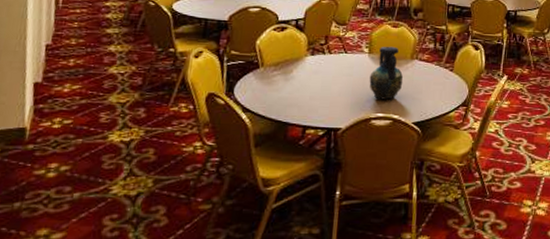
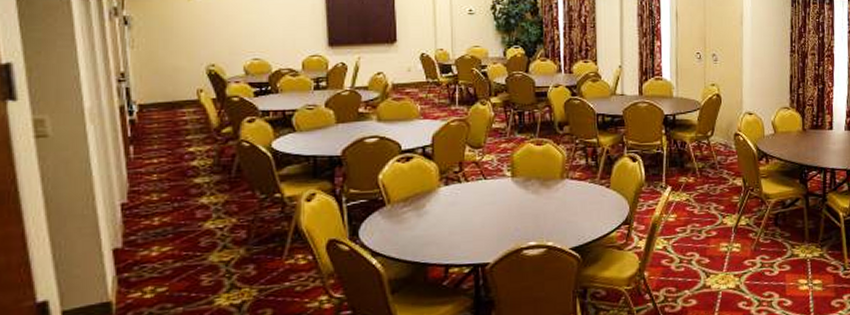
vase: present [369,46,404,100] -> none [515,166,555,227]

